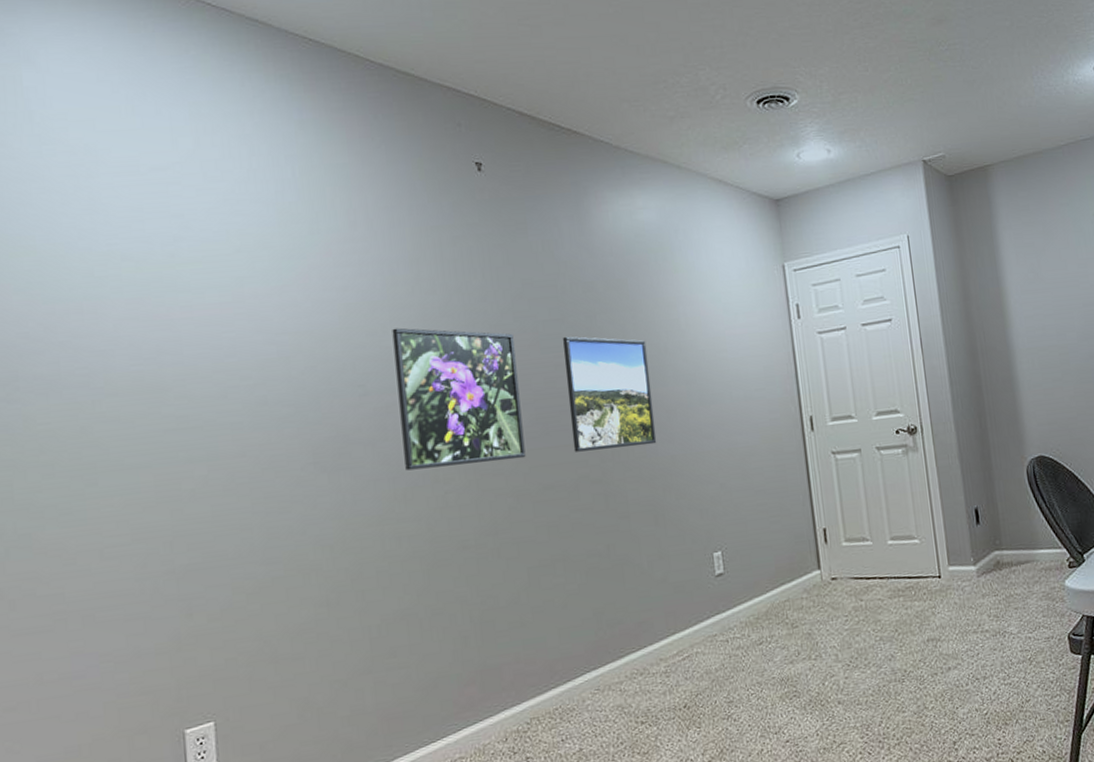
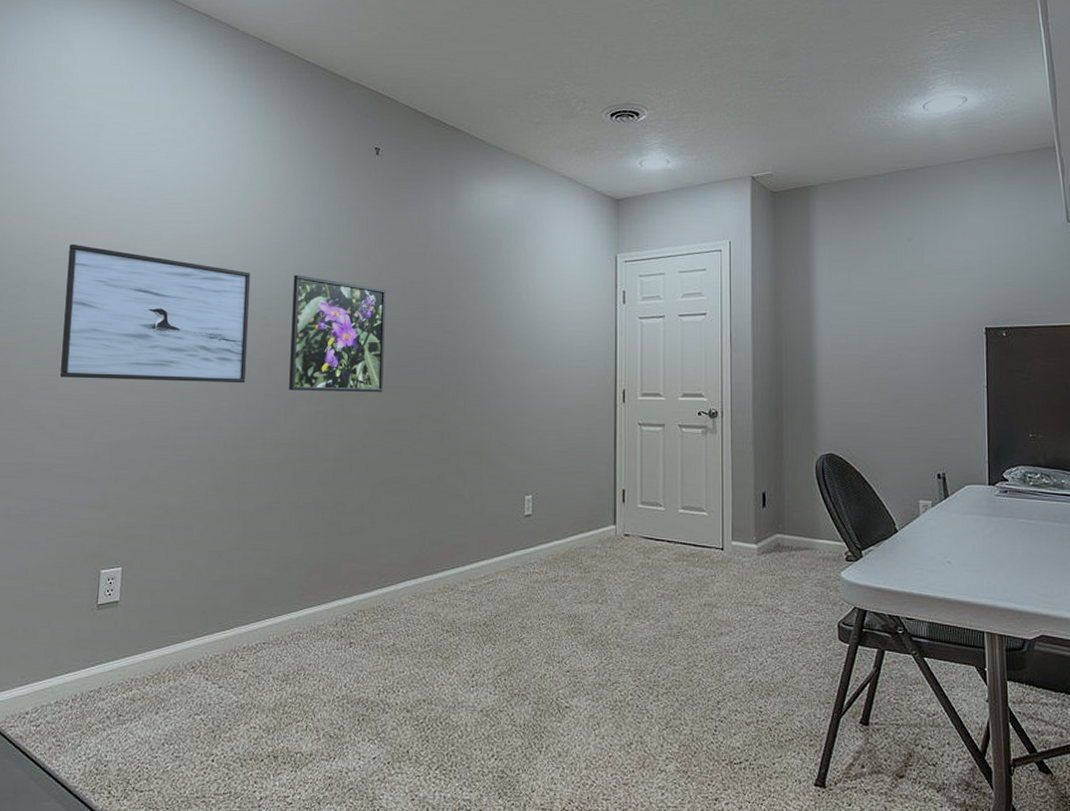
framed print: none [74,320,348,496] -> present [59,243,251,384]
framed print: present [563,336,657,452] -> none [421,296,492,396]

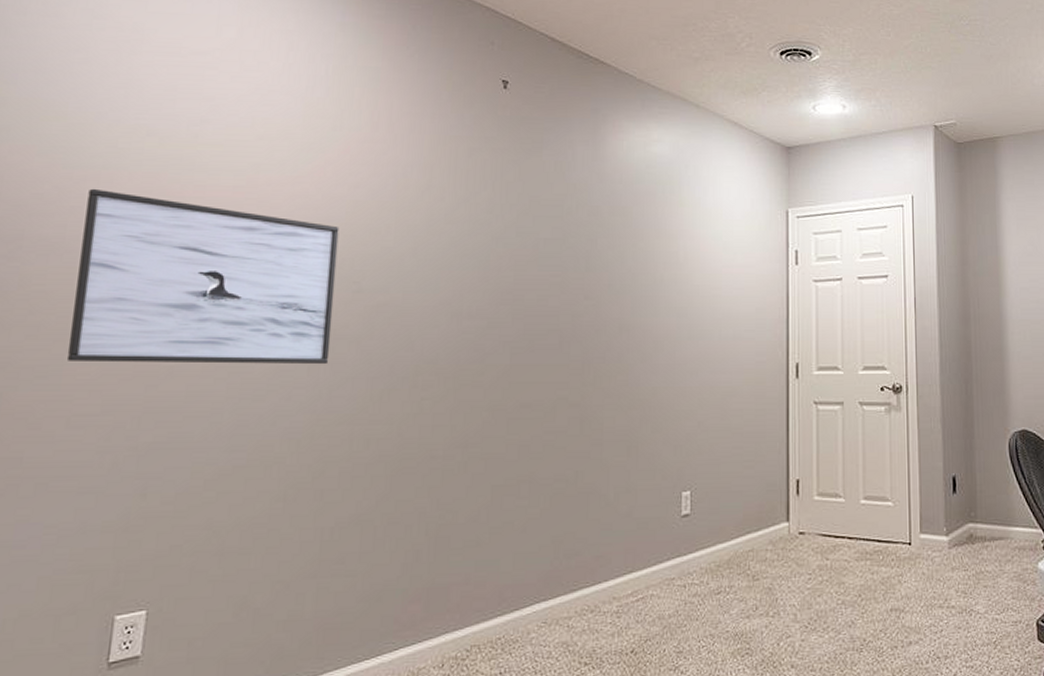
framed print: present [289,275,386,393] -> none [386,229,513,373]

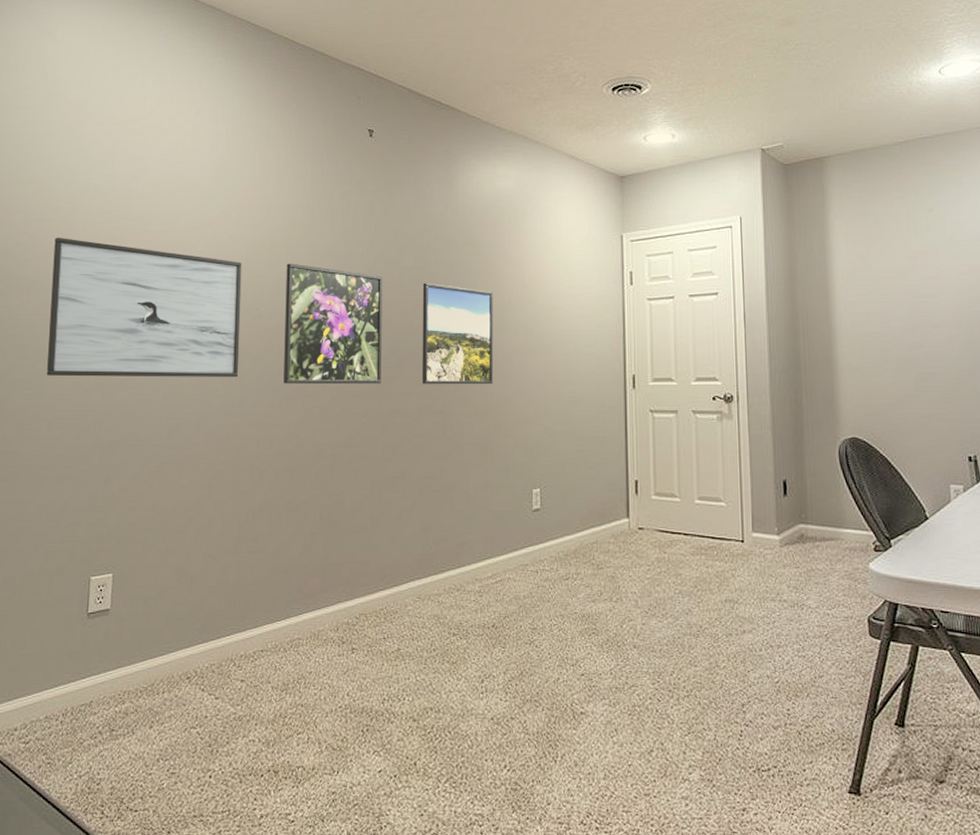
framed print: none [386,229,513,373] -> present [283,263,382,385]
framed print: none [556,256,643,374] -> present [422,282,494,385]

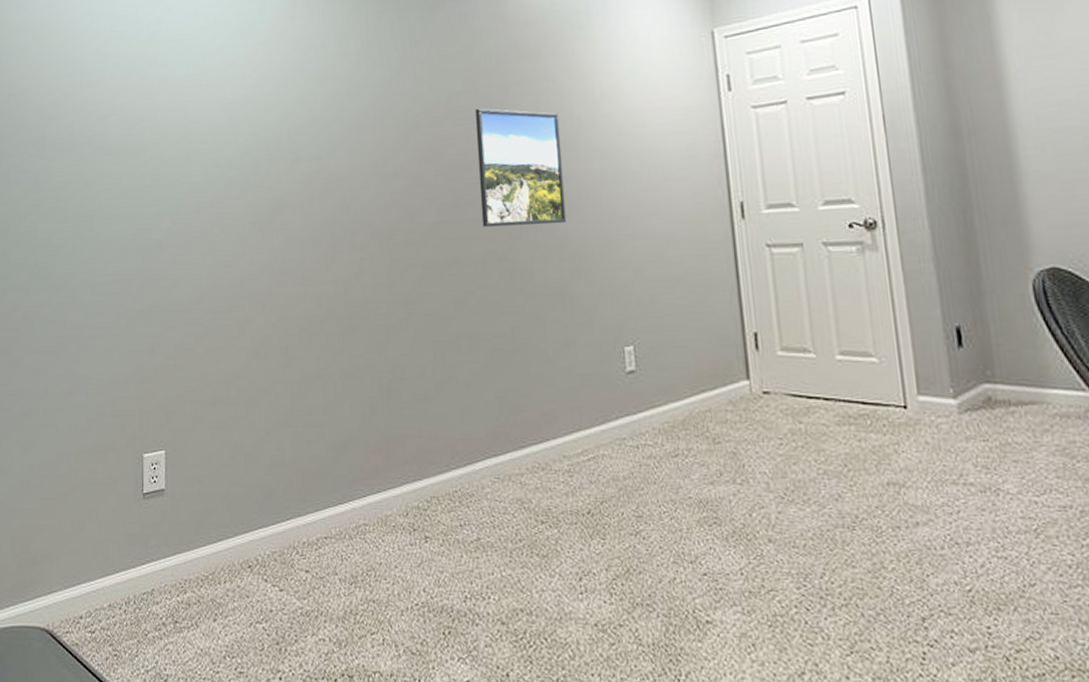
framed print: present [46,237,242,378] -> none [85,91,280,239]
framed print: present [283,263,382,385] -> none [322,98,436,235]

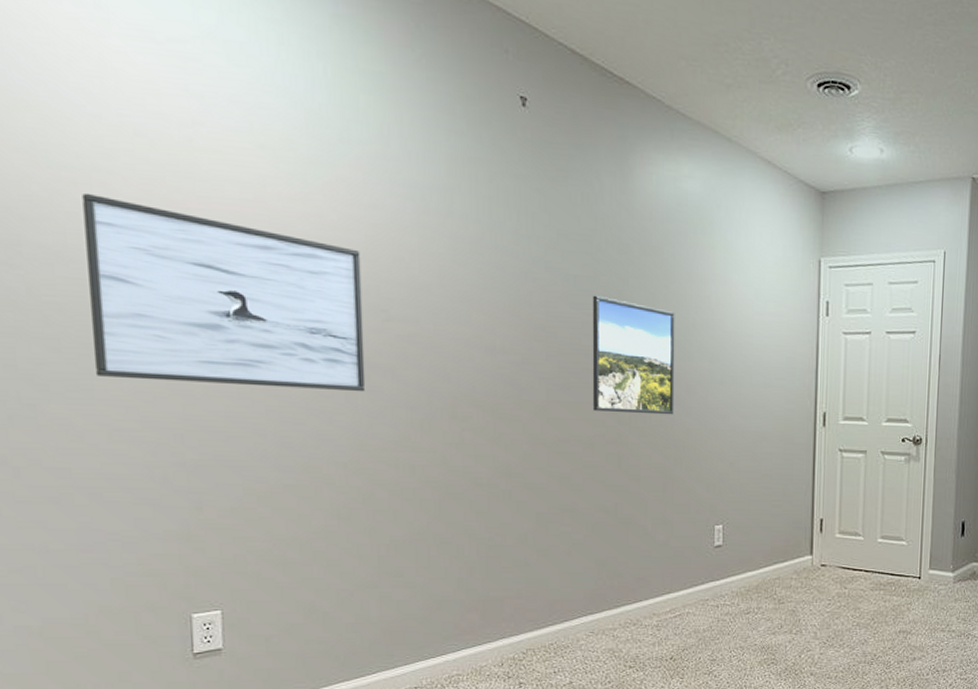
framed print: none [85,91,280,239] -> present [82,192,366,392]

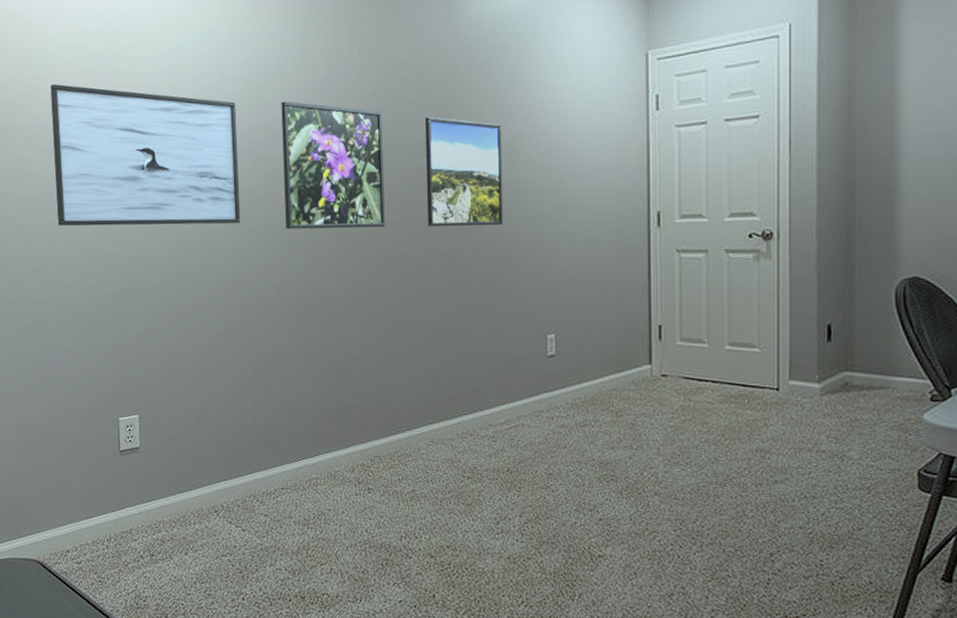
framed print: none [420,257,545,409] -> present [281,101,385,229]

